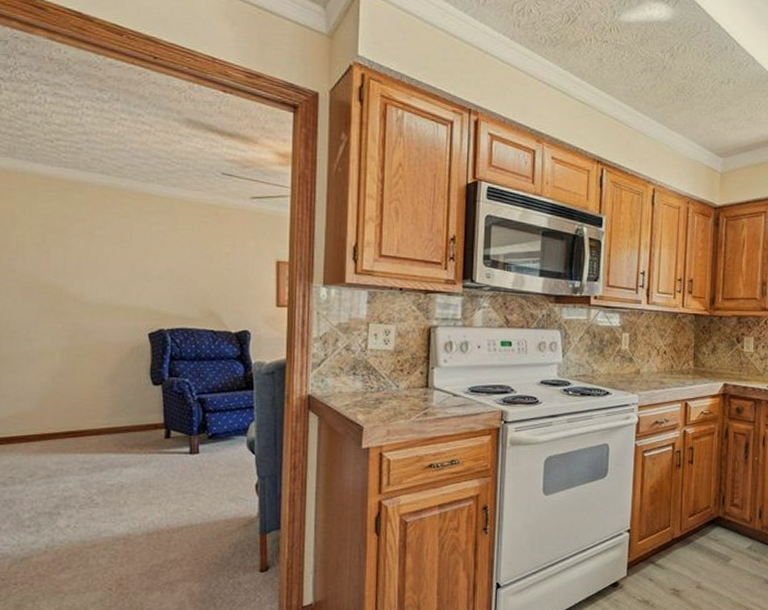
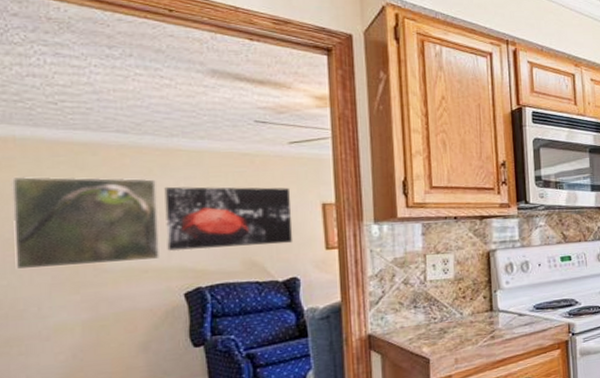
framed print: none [10,207,133,299] -> present [10,176,161,270]
wall art: none [137,230,248,297] -> present [164,186,292,252]

